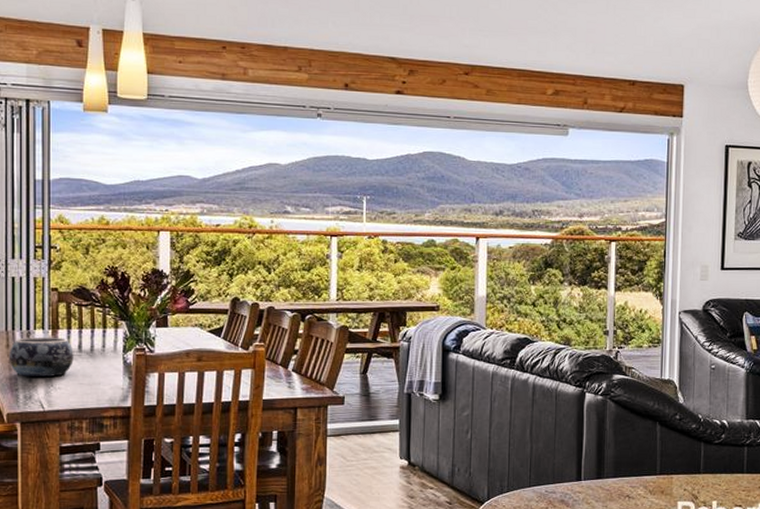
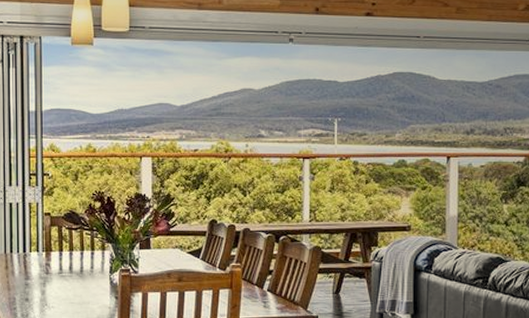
decorative bowl: present [8,337,74,378] -> none [7,259,65,297]

